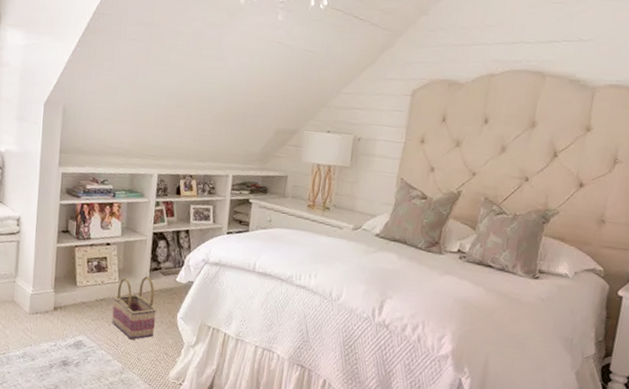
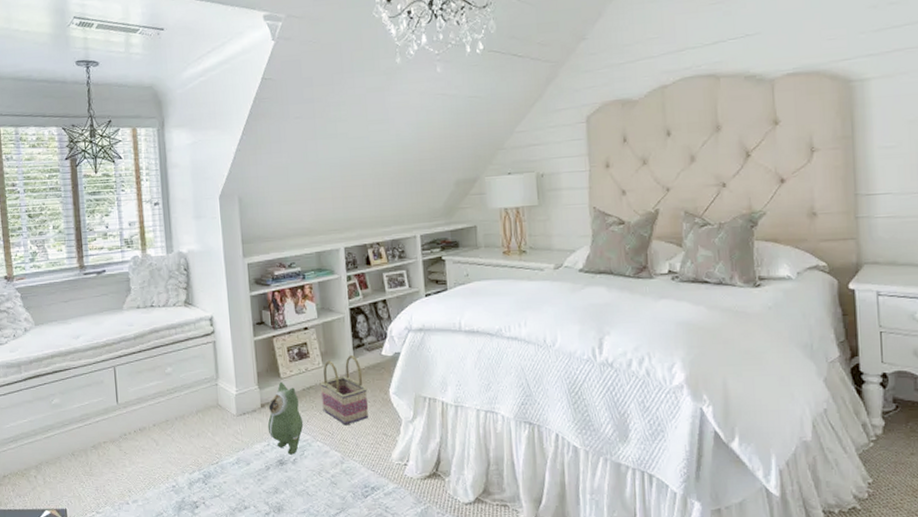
plush toy: none [57,289,92,358] -> present [267,381,304,455]

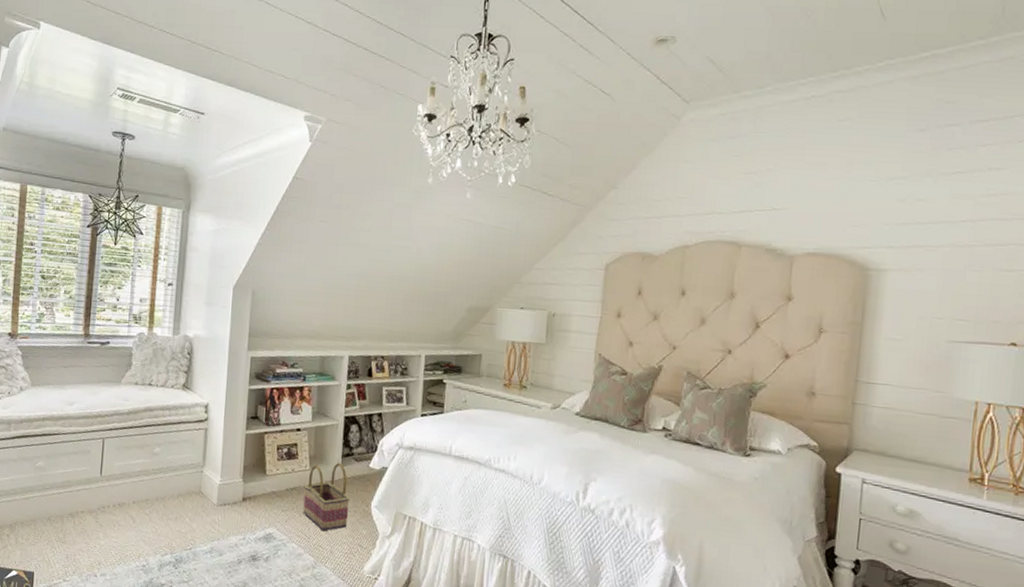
plush toy: present [267,381,304,455] -> none [245,478,282,552]

